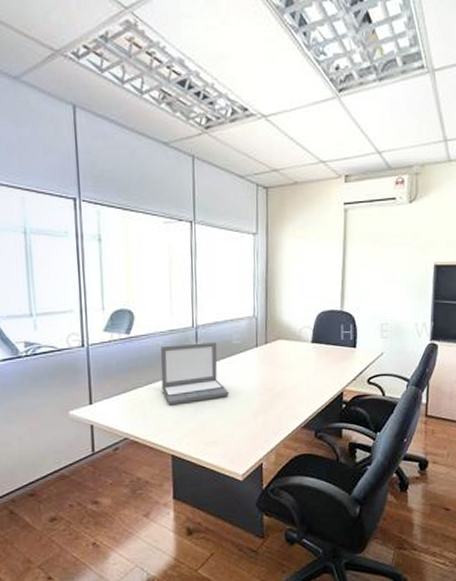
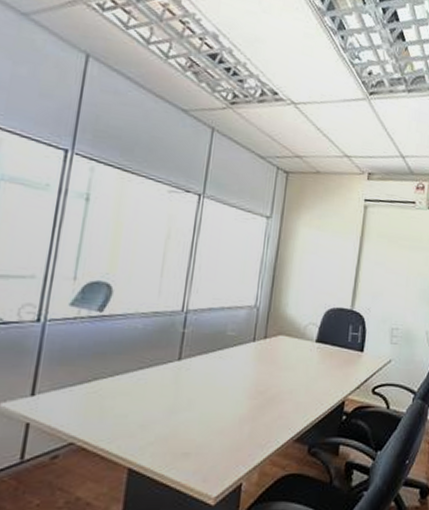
laptop: present [160,342,229,405] -> none [130,330,214,404]

